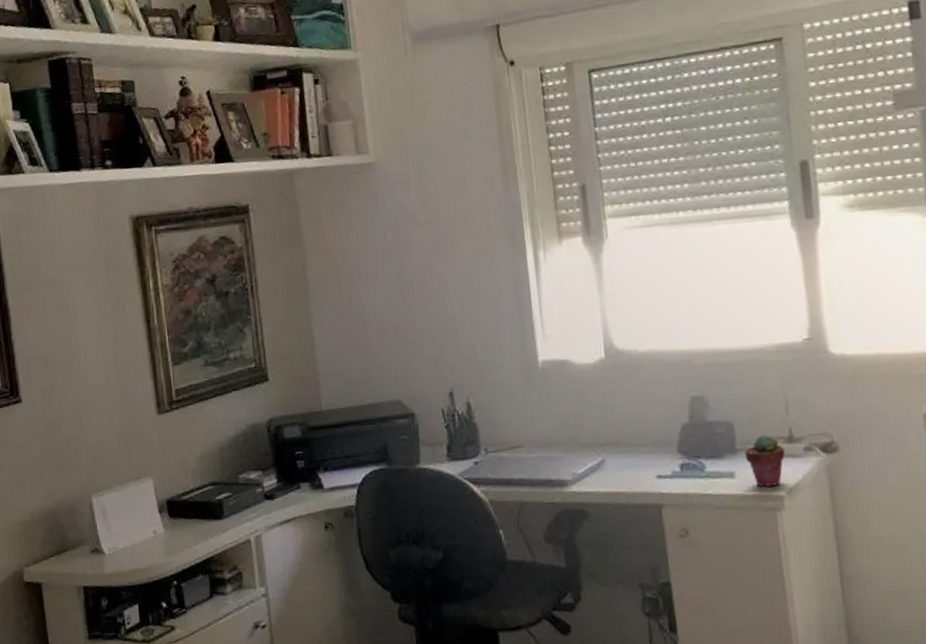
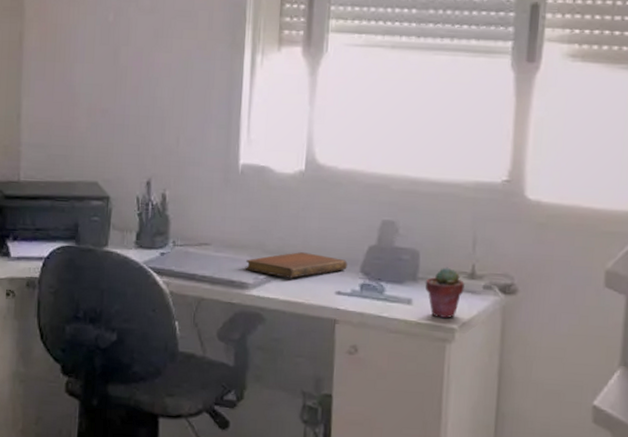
notebook: none [561,440,664,469] -> present [245,252,348,278]

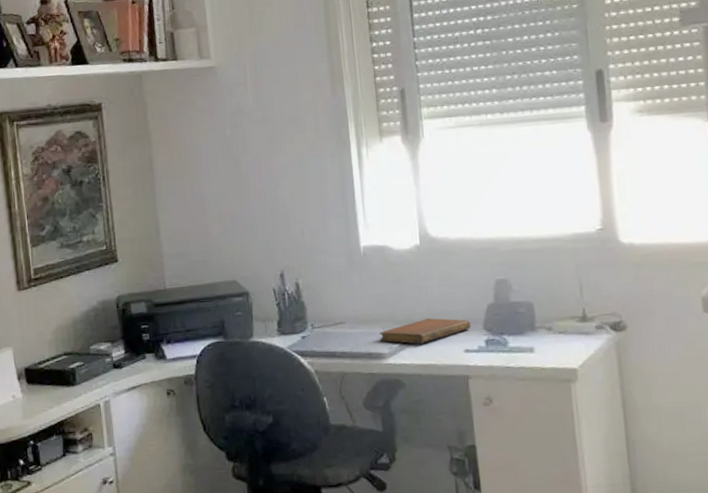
potted succulent: present [425,267,464,318] -> none [543,314,579,361]

